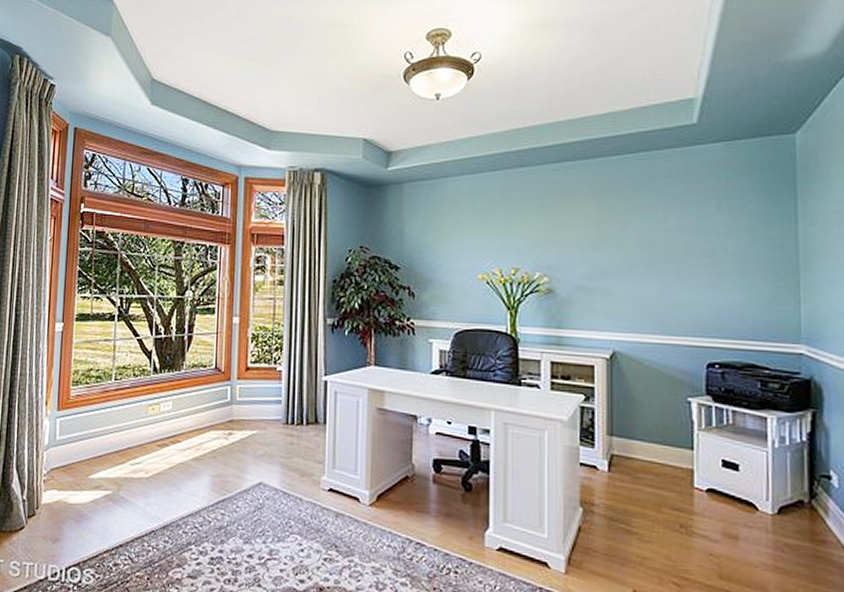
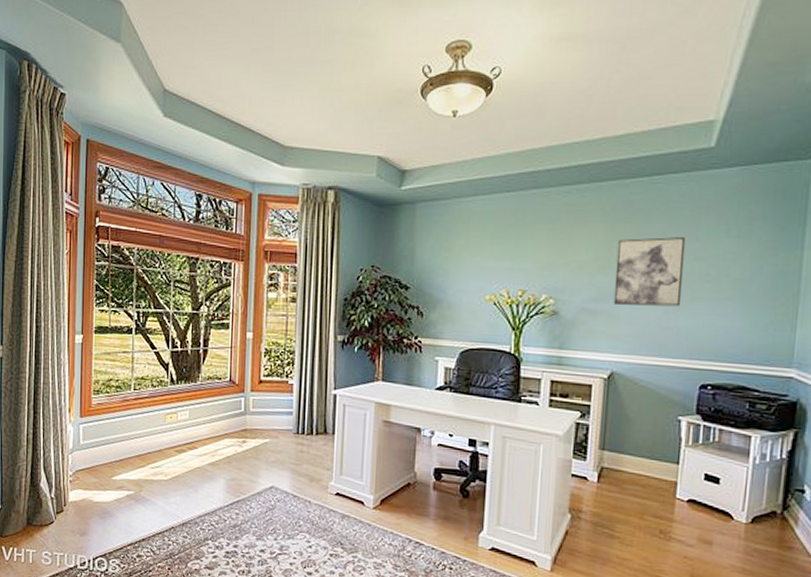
wall art: none [608,212,679,282] -> present [613,237,686,307]

